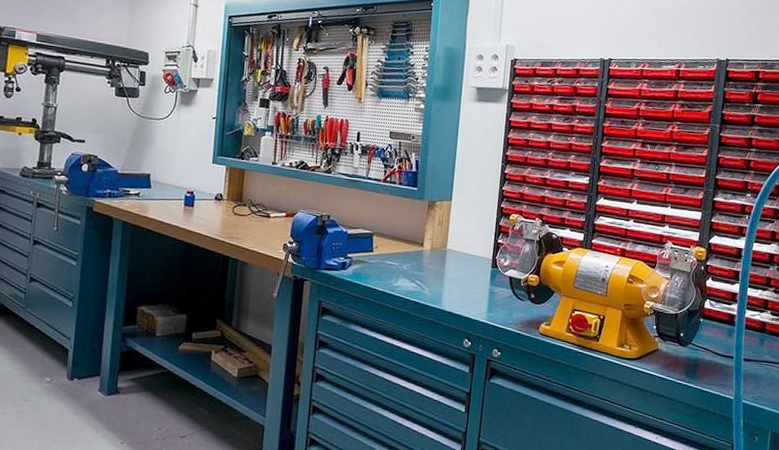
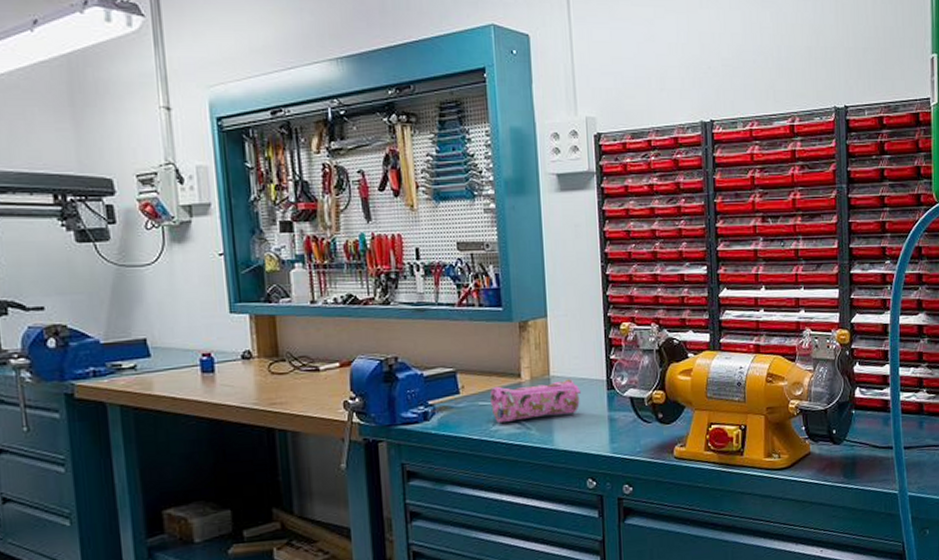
pencil case: none [396,250,470,283] -> present [490,378,581,424]

